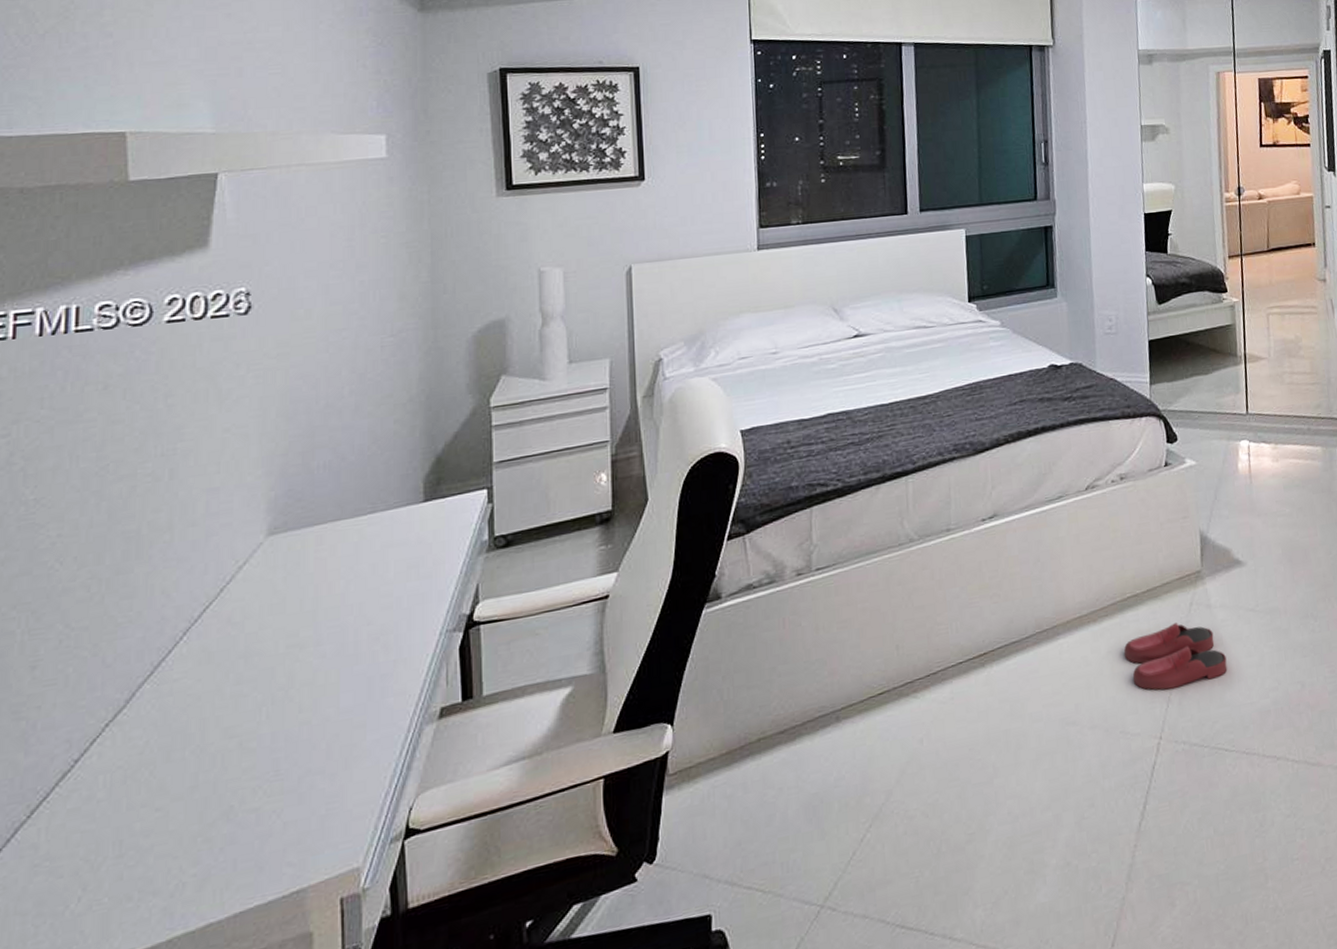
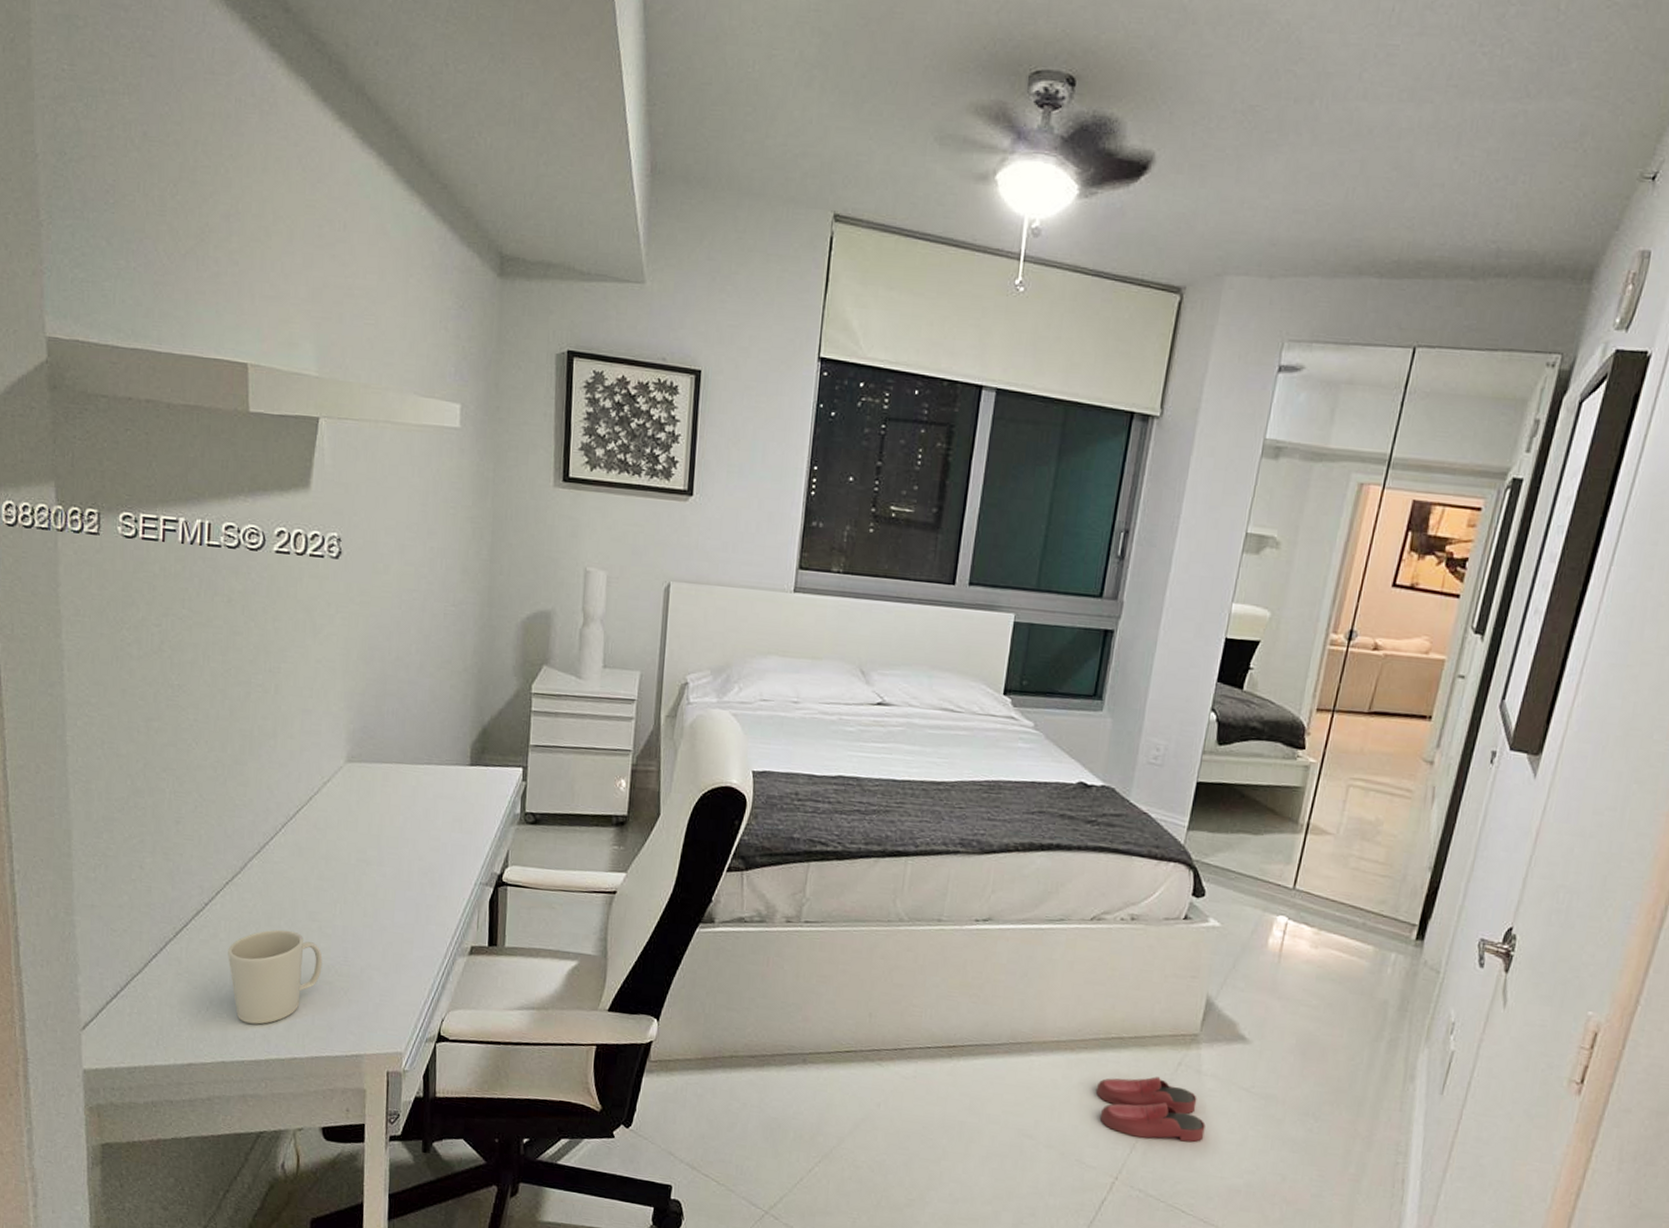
mug: none [109,758,245,901] -> present [228,929,323,1025]

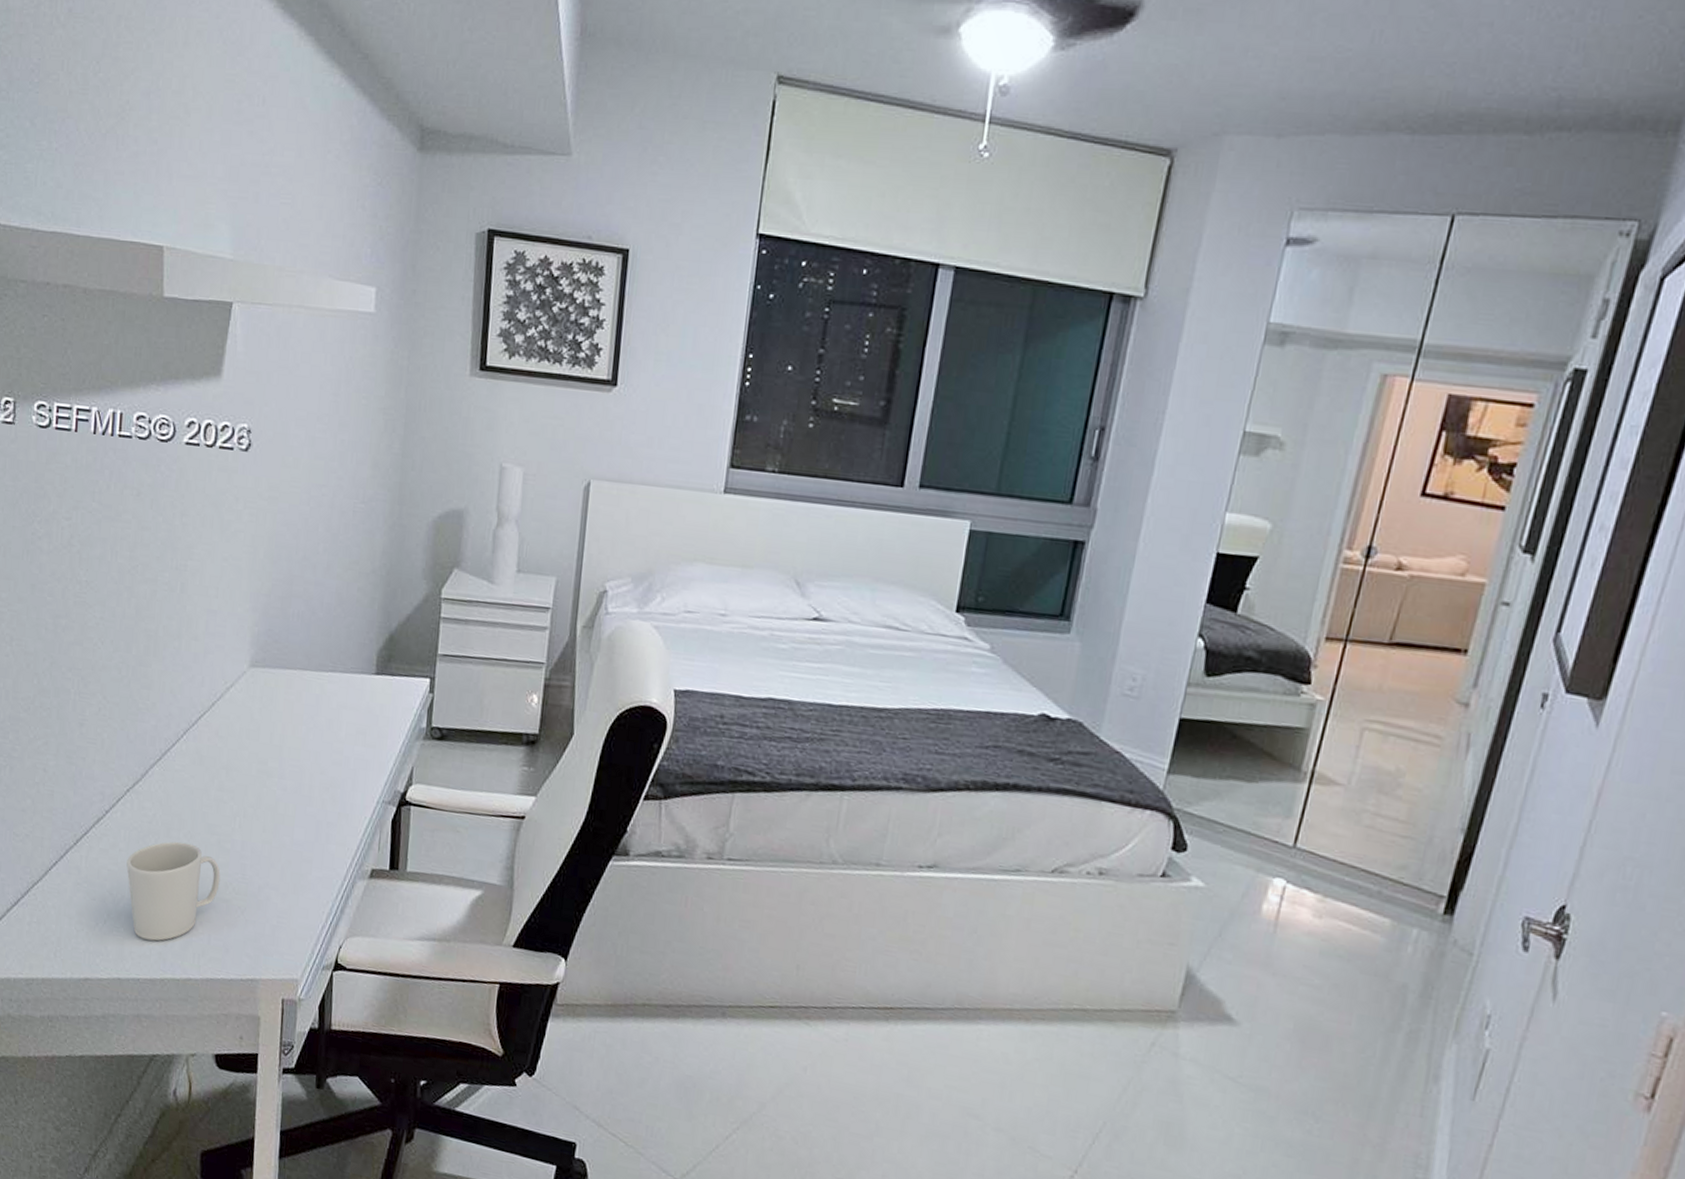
slippers: present [1096,1077,1206,1143] -> none [1054,1055,1183,1136]

